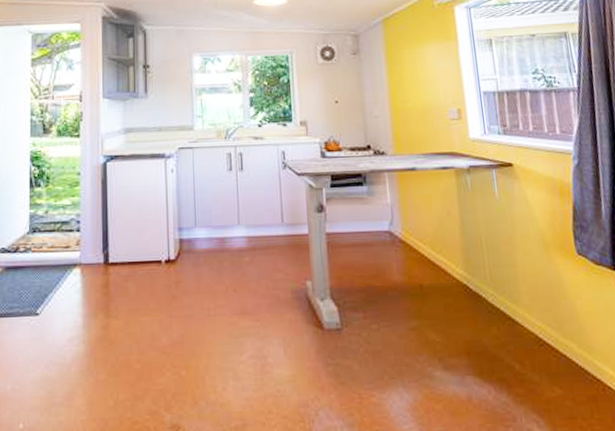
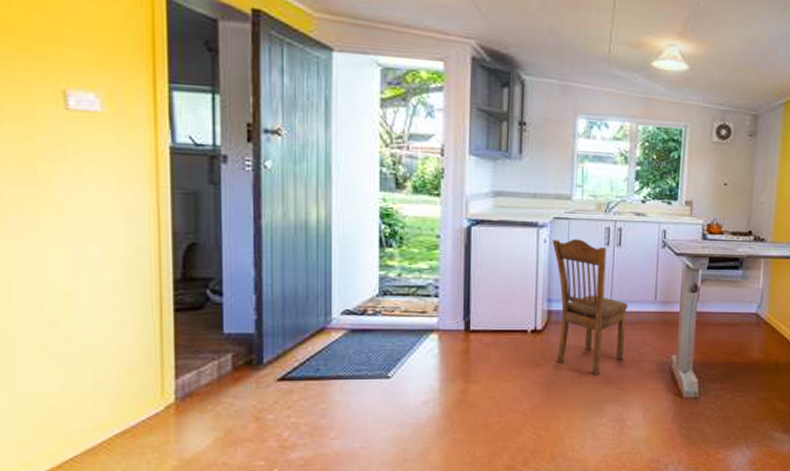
dining chair: none [179,166,257,307] -> present [552,239,628,376]

